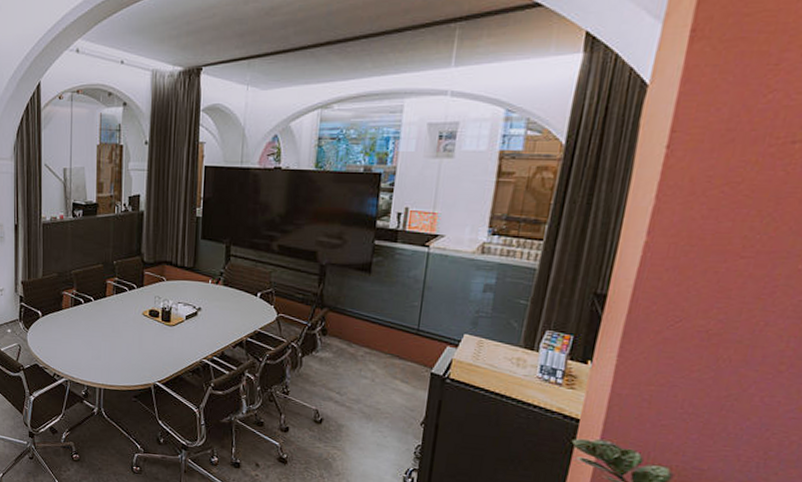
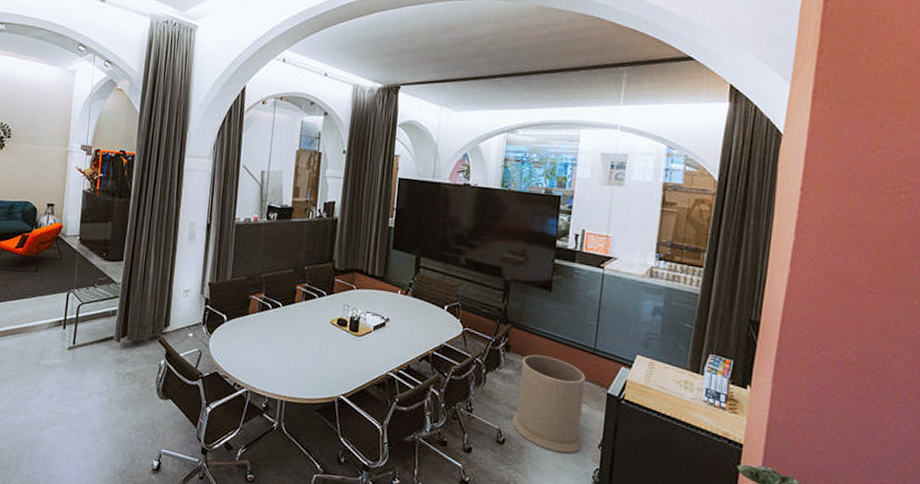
trash can: none [329,337,408,431] -> present [511,354,586,454]

